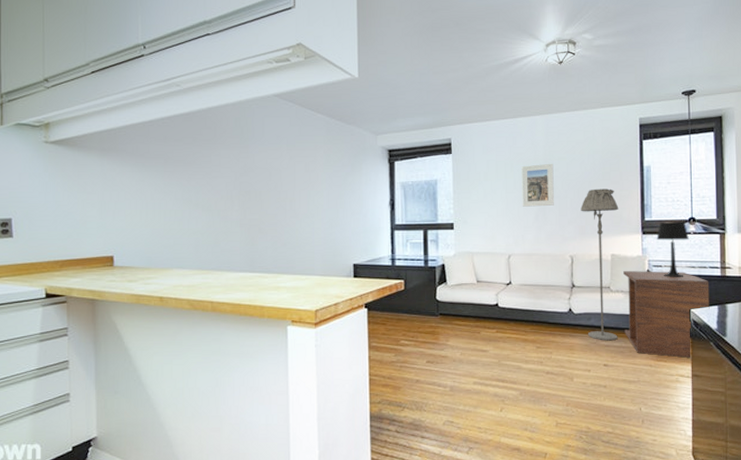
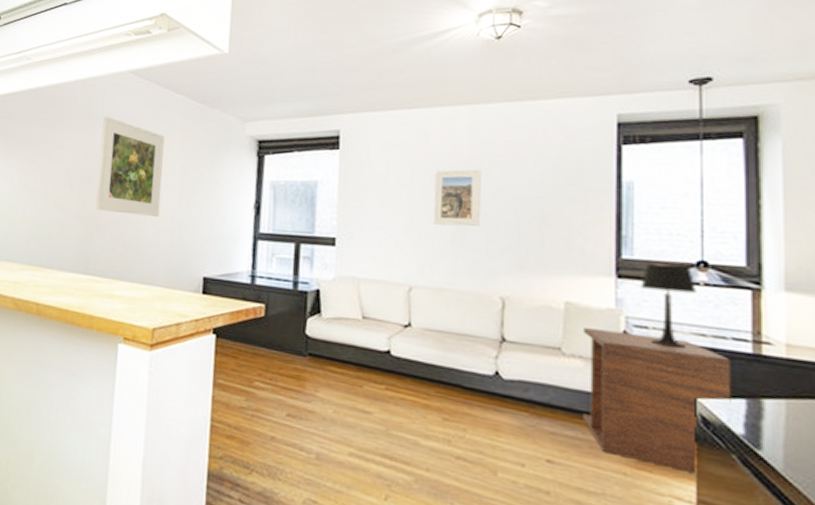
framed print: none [255,135,312,218] -> present [96,116,165,217]
floor lamp: present [581,189,619,341] -> none [520,207,580,428]

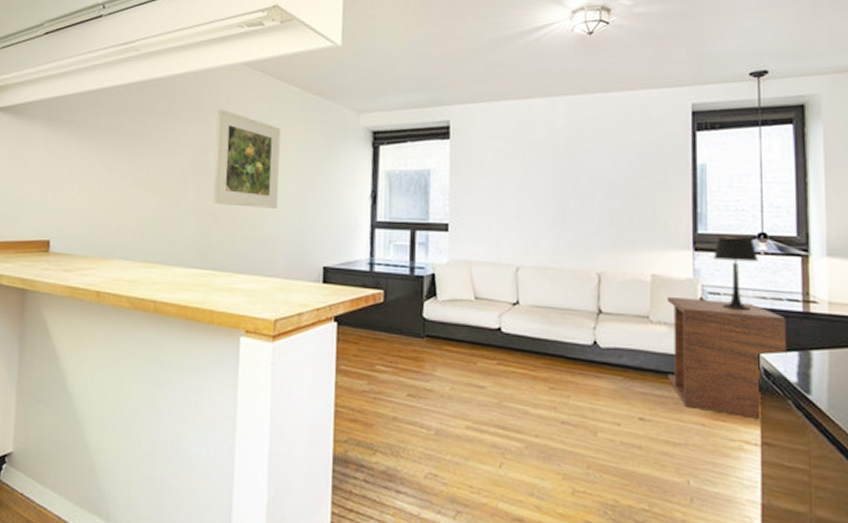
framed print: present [432,169,482,227] -> none [536,155,578,209]

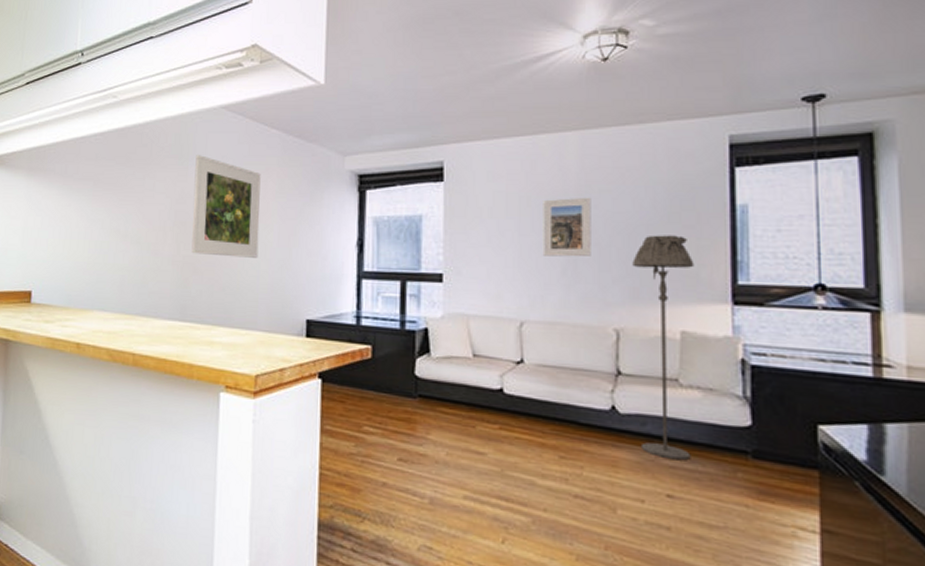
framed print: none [536,155,578,209] -> present [542,197,591,257]
floor lamp: none [612,189,663,388] -> present [632,235,694,461]
side table: present [668,297,787,419] -> none [701,358,853,501]
table lamp: present [713,236,758,310] -> none [757,288,815,374]

